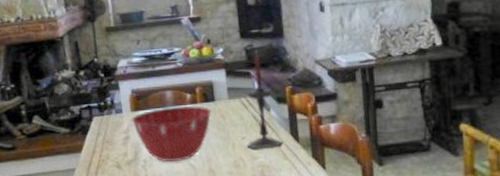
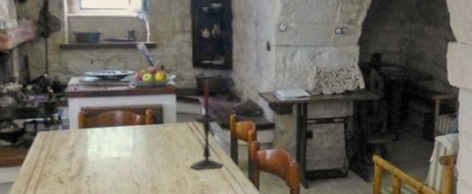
mixing bowl: present [132,105,212,162] -> none [79,126,159,178]

